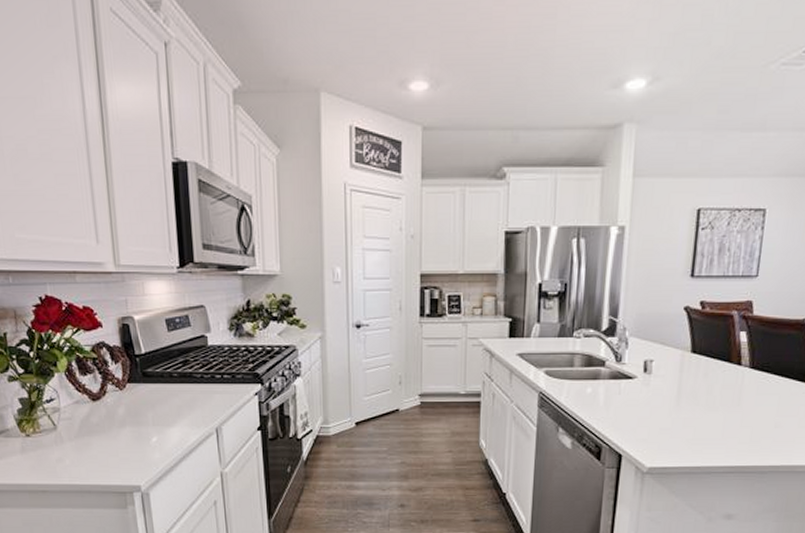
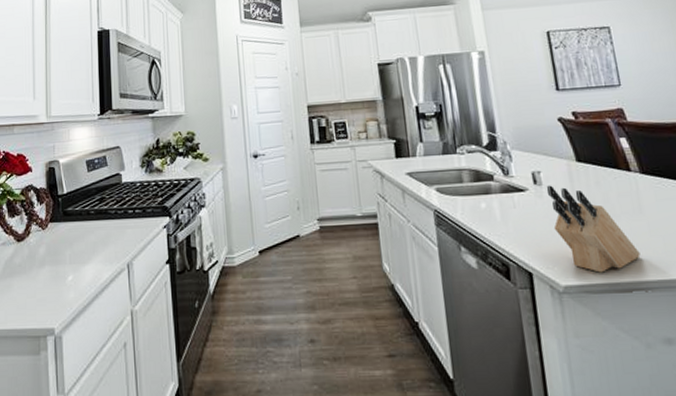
knife block: none [652,374,727,457] -> present [546,185,641,273]

